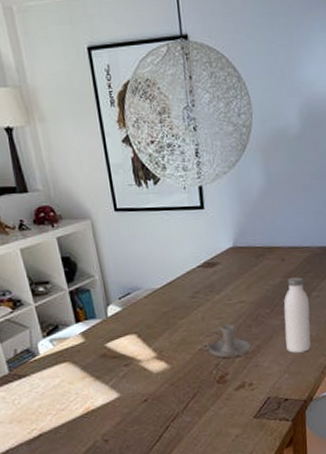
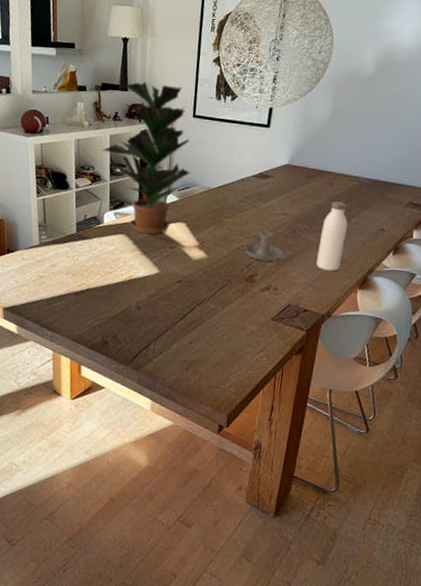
potted plant: none [15,178,127,357] -> present [102,81,190,235]

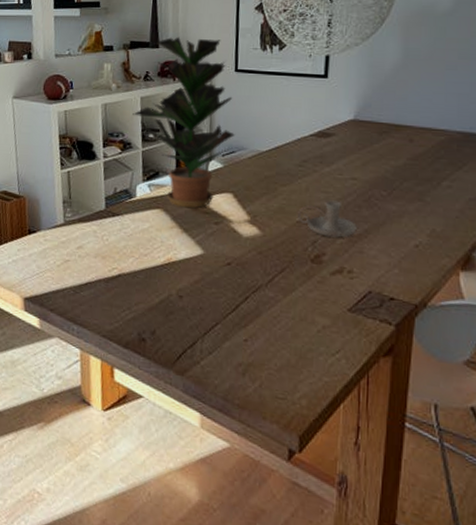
water bottle: present [316,201,348,271] -> none [401,161,437,248]

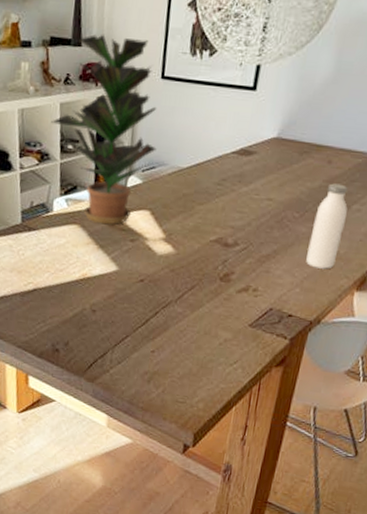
candle holder: present [298,200,357,238] -> none [211,220,267,257]
water bottle: none [401,161,437,248] -> present [306,183,348,269]

